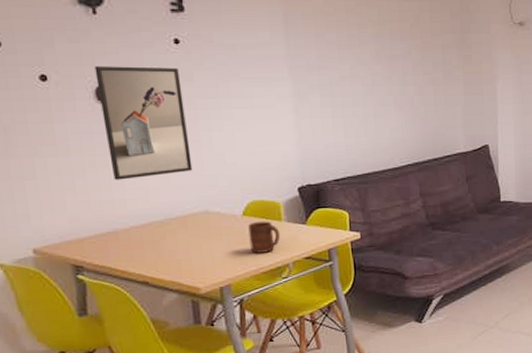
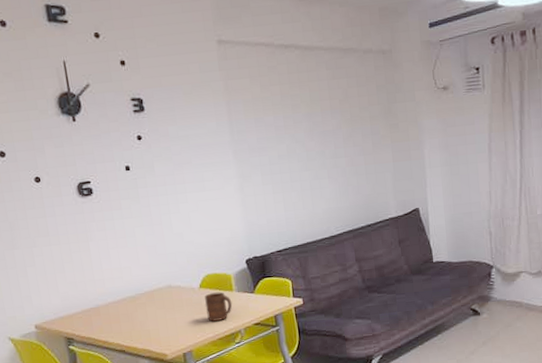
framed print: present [94,66,193,180] -> none [76,161,157,263]

